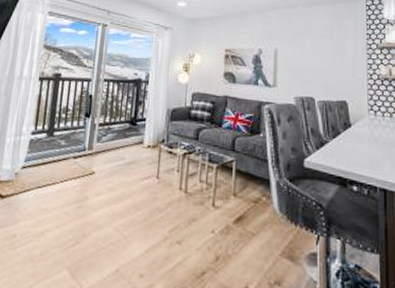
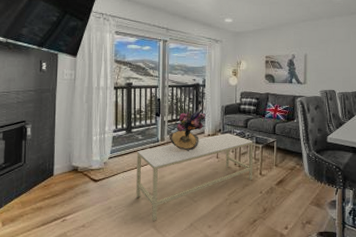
coffee table: none [50,145,206,260] -> present [136,133,254,221]
bouquet: none [98,112,147,166] -> present [169,109,206,151]

